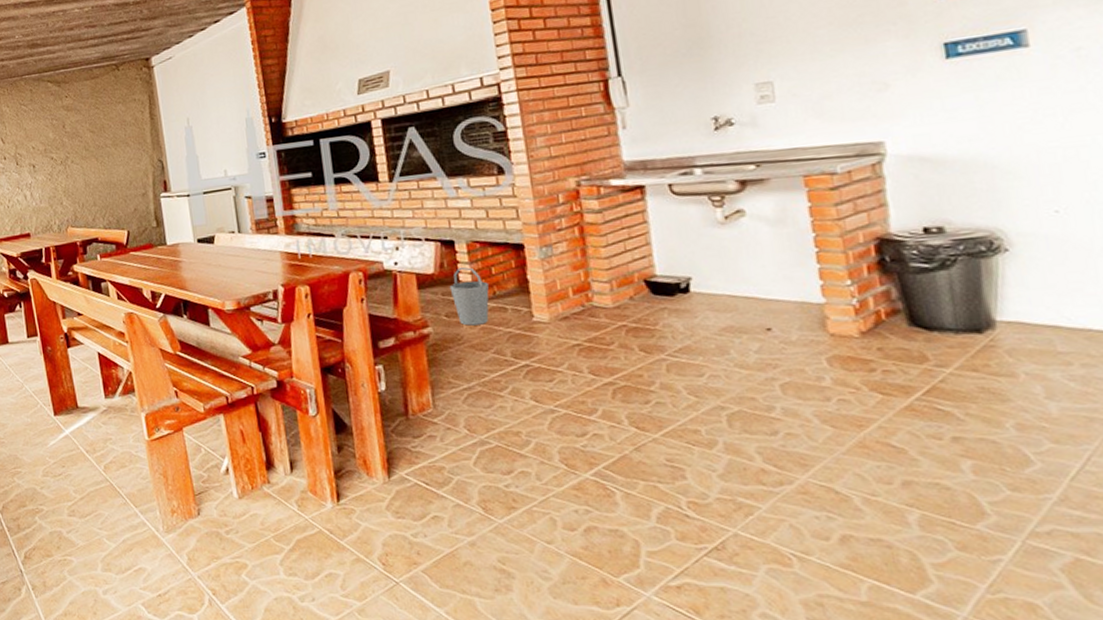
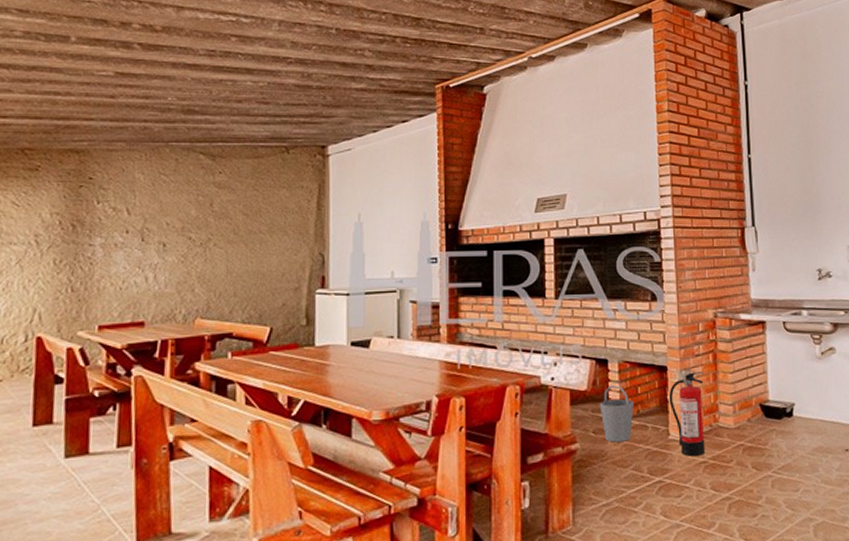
fire extinguisher: none [528,247,579,339] -> present [669,372,706,456]

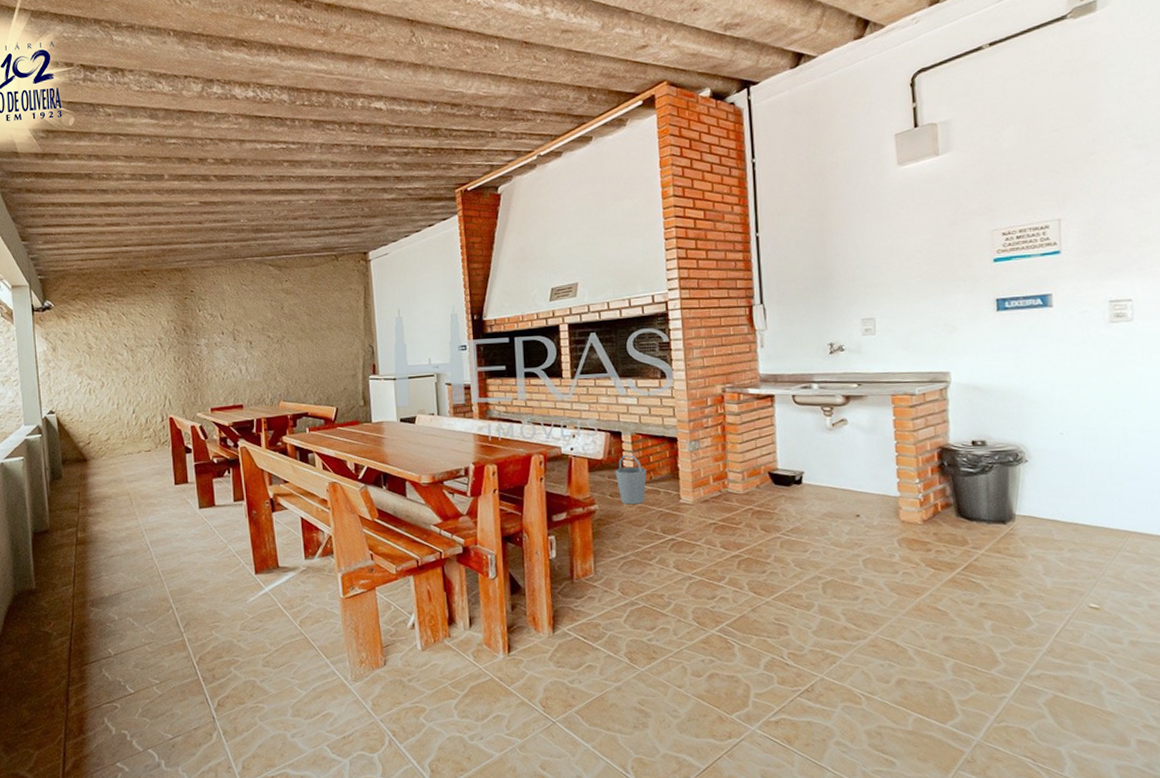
fire extinguisher: present [669,372,706,456] -> none [679,442,715,518]

